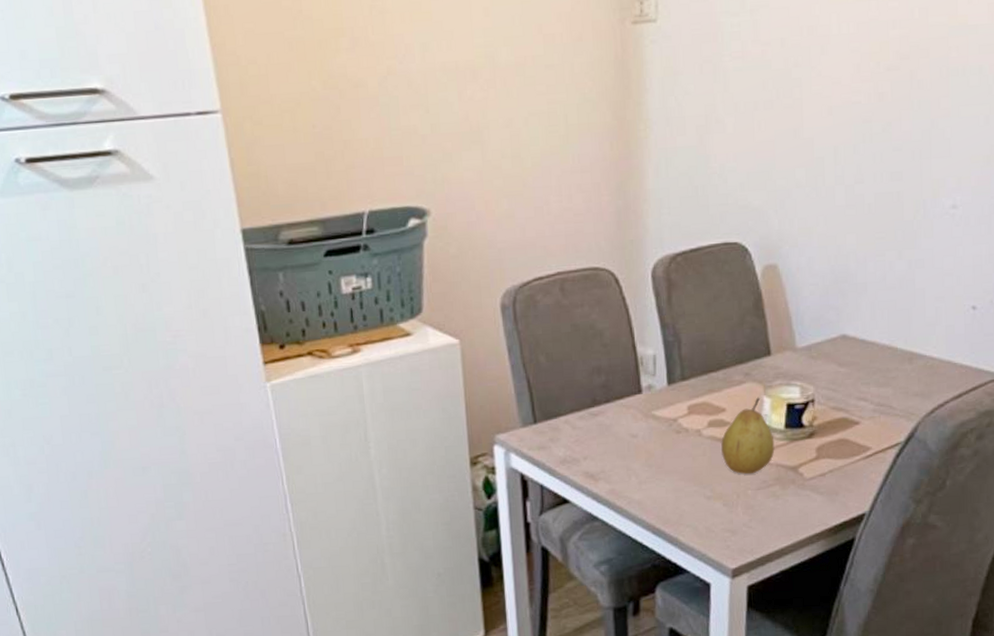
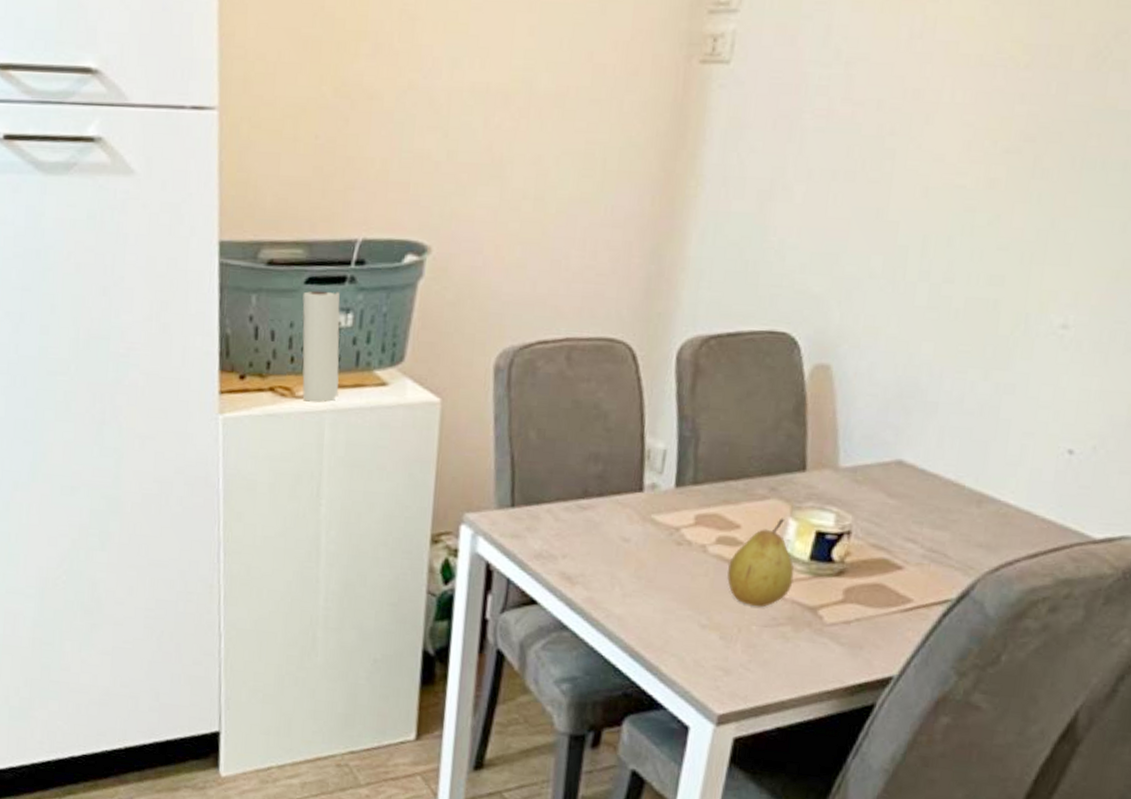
paper towel roll: none [324,260,370,360] -> present [302,290,340,403]

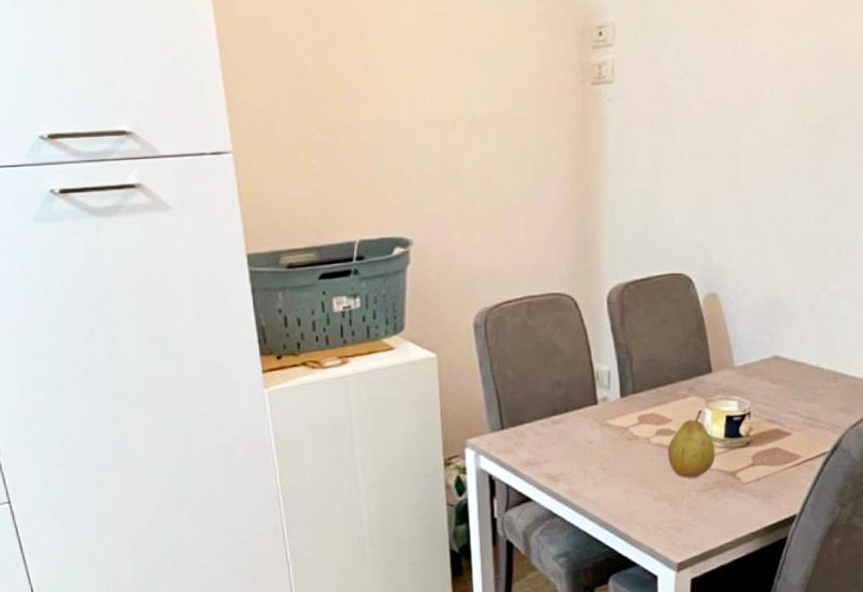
paper towel roll: present [302,290,340,403] -> none [319,283,357,370]

